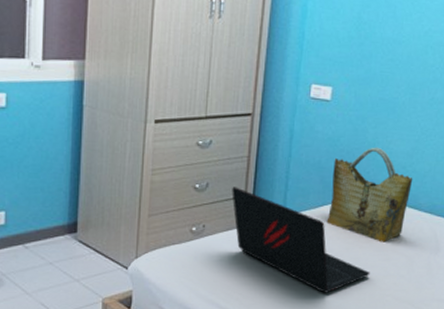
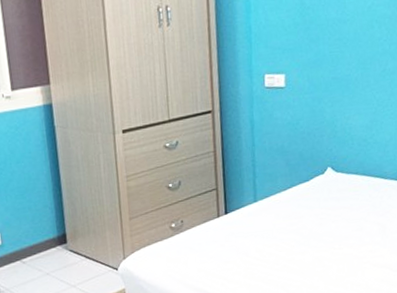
laptop: present [232,187,370,293] -> none [203,181,346,269]
grocery bag: present [326,147,413,242] -> none [296,124,376,214]

